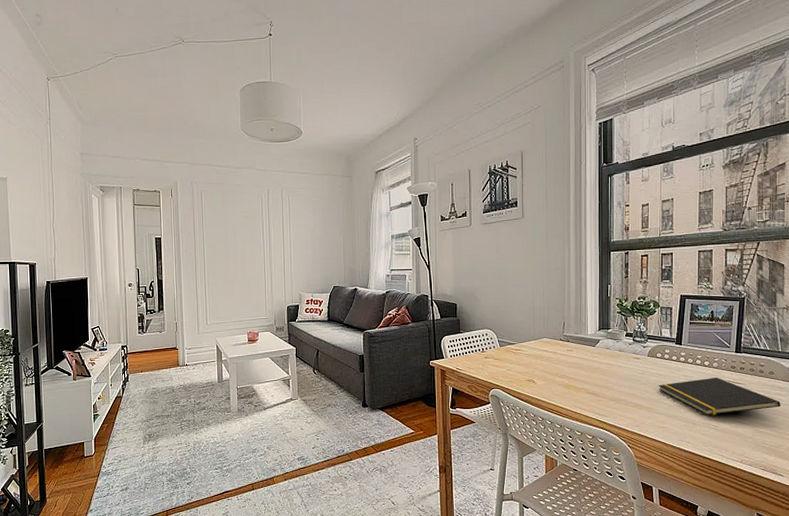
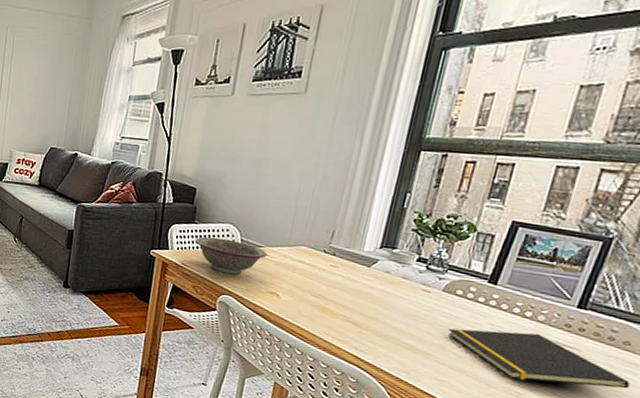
decorative bowl: none [462,342,520,371] -> present [194,236,268,274]

